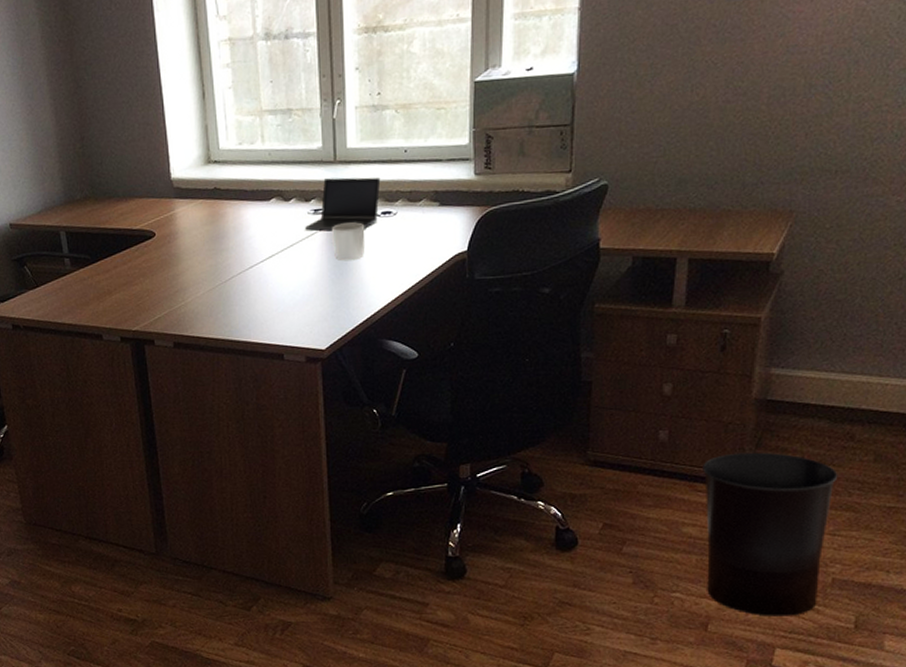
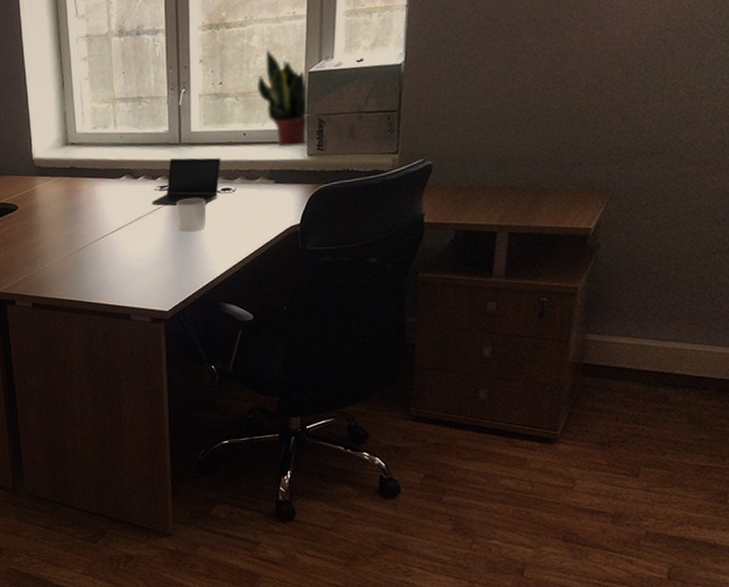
potted plant: none [418,56,475,165] -> present [256,49,309,147]
waste bin: present [703,452,838,616] -> none [520,412,652,565]

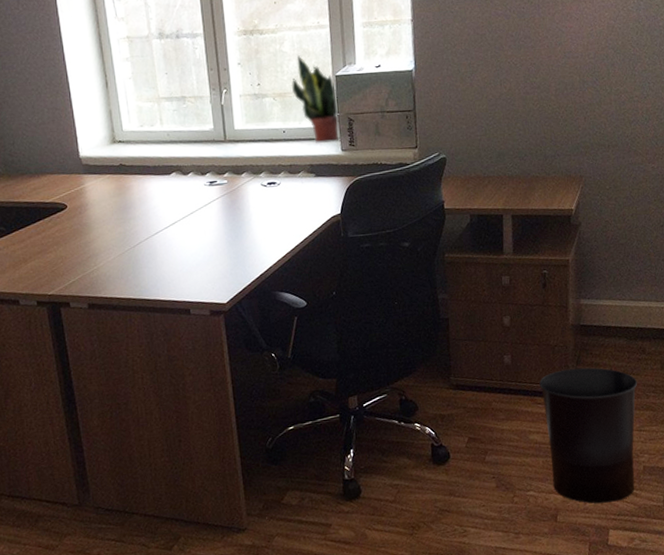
laptop computer: present [152,157,221,206] -> none [203,153,265,200]
mug: present [176,197,207,233] -> none [226,192,256,226]
waste bin: none [520,412,652,565] -> present [539,367,638,504]

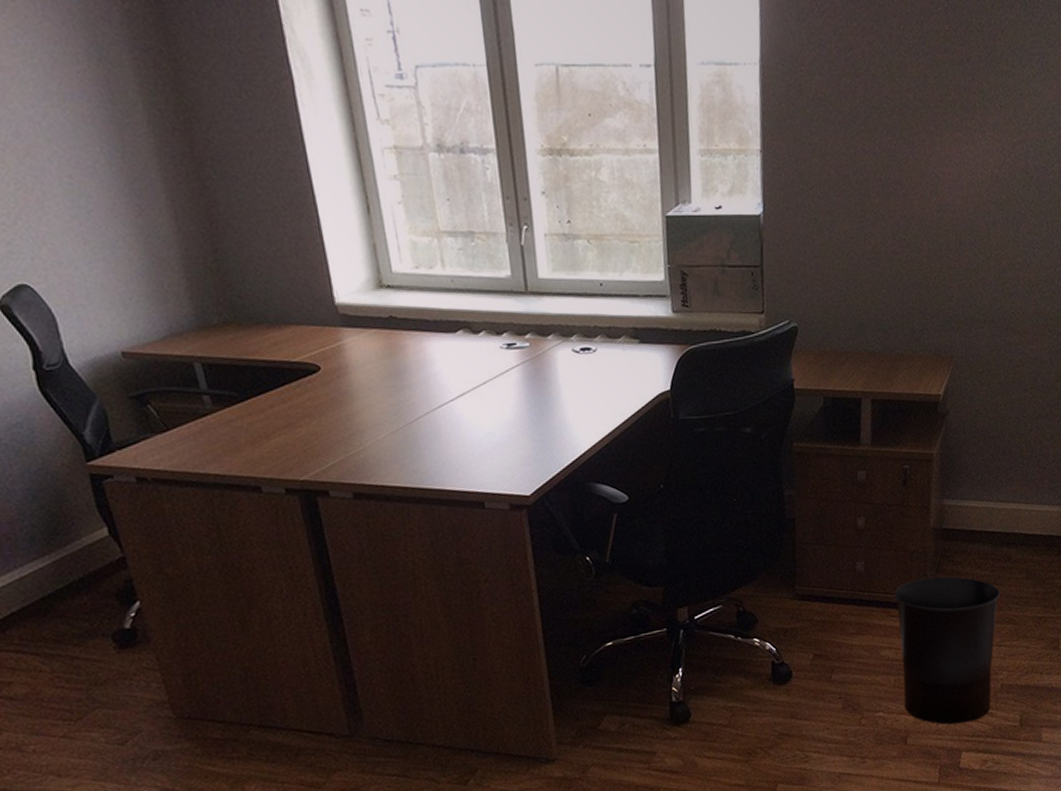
potted plant: present [291,54,340,143] -> none [610,185,671,301]

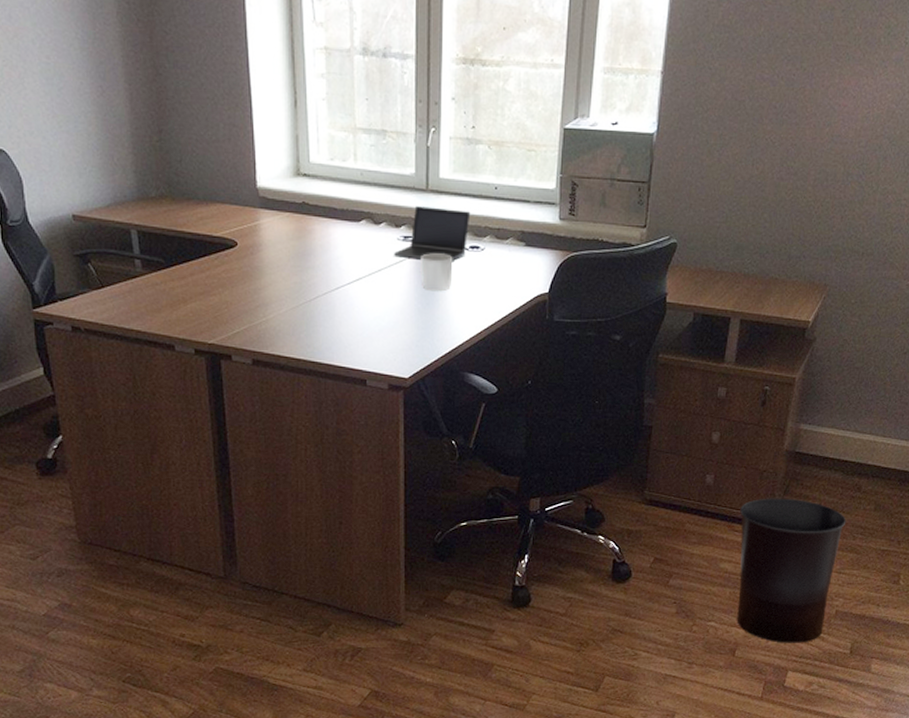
laptop computer: none [498,310,578,368] -> present [394,206,471,261]
mug: none [528,358,566,401] -> present [420,253,453,292]

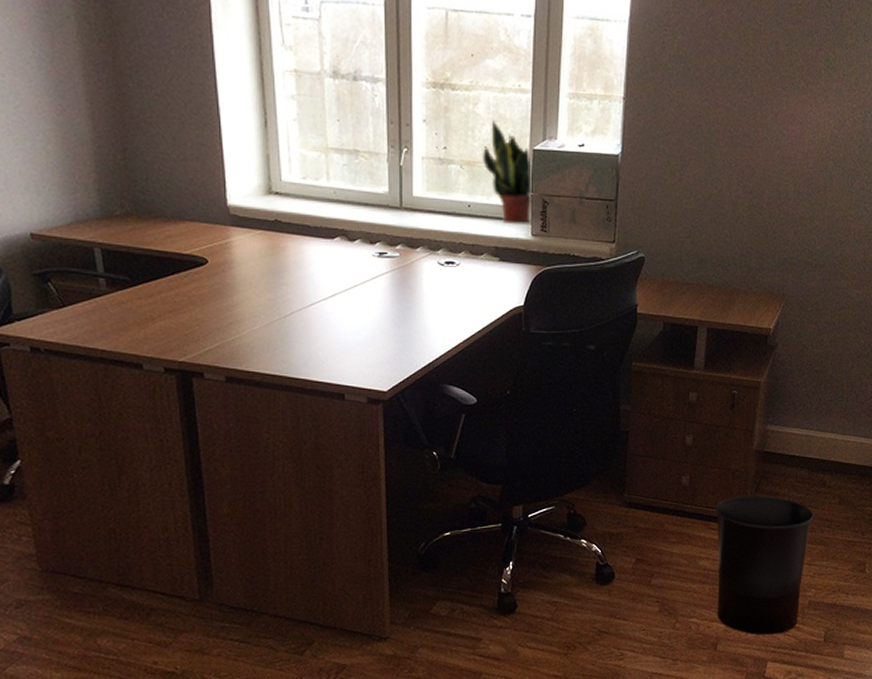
laptop computer: present [394,206,471,261] -> none [370,223,445,276]
mug: present [420,253,453,292] -> none [397,269,429,306]
potted plant: none [510,96,563,208] -> present [482,119,533,224]

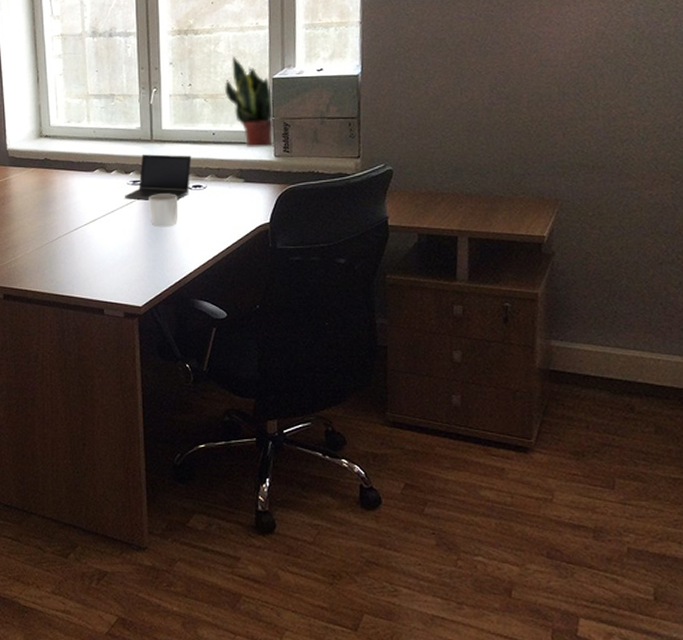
laptop computer: none [370,223,445,276] -> present [125,154,192,200]
mug: none [397,269,429,306] -> present [149,193,179,228]
waste bin: present [715,495,814,635] -> none [495,419,623,585]

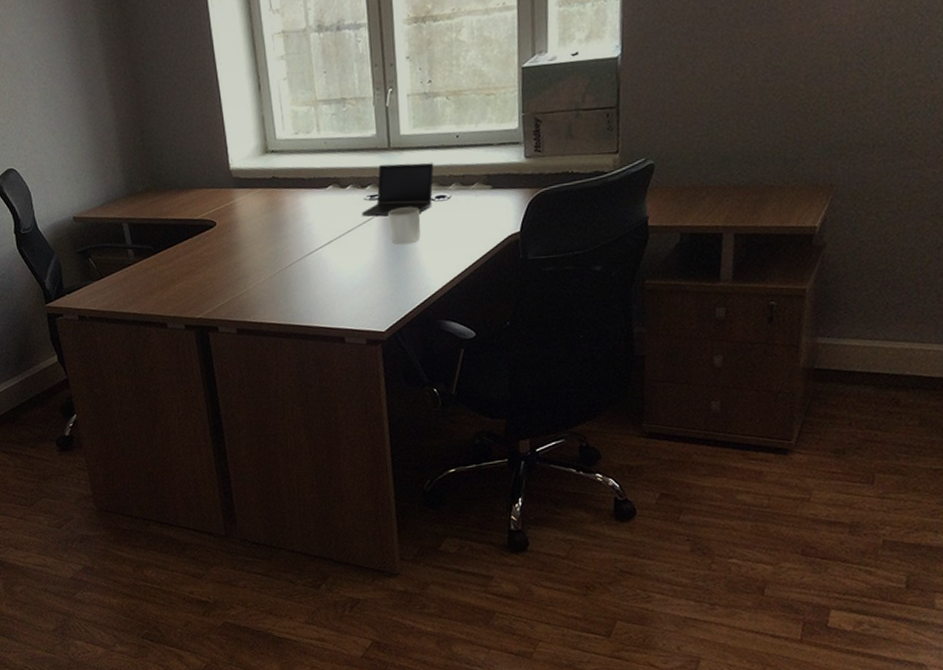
potted plant: present [224,55,275,147] -> none [467,43,525,149]

